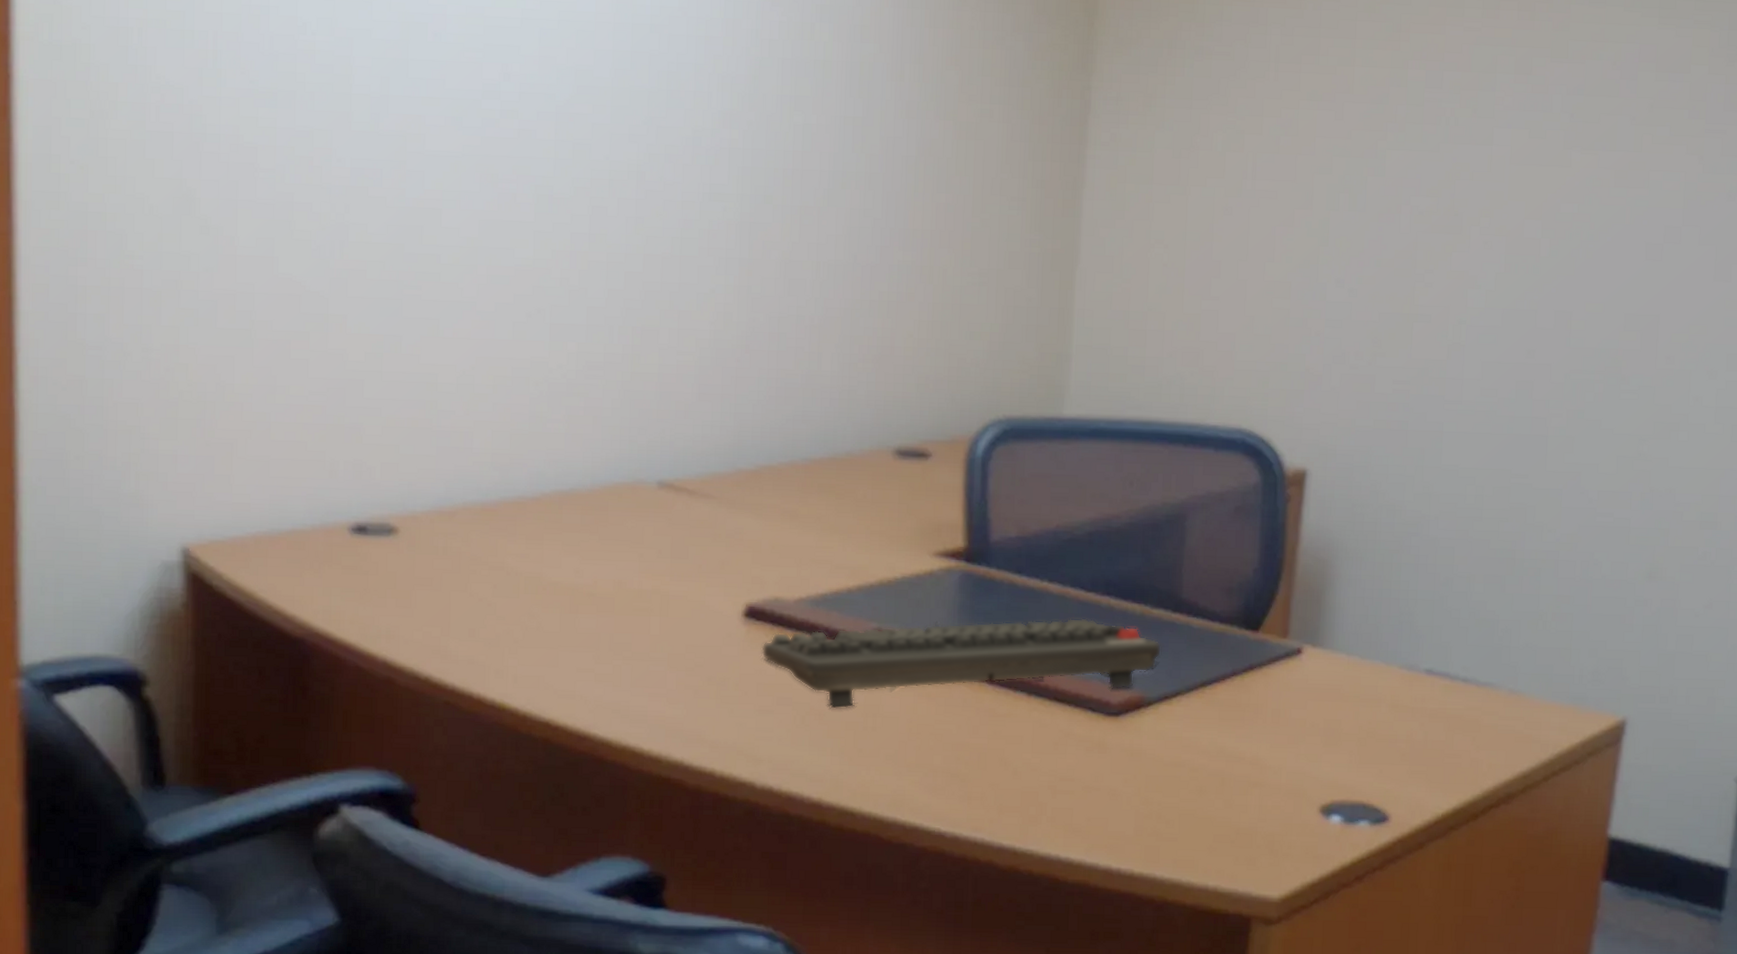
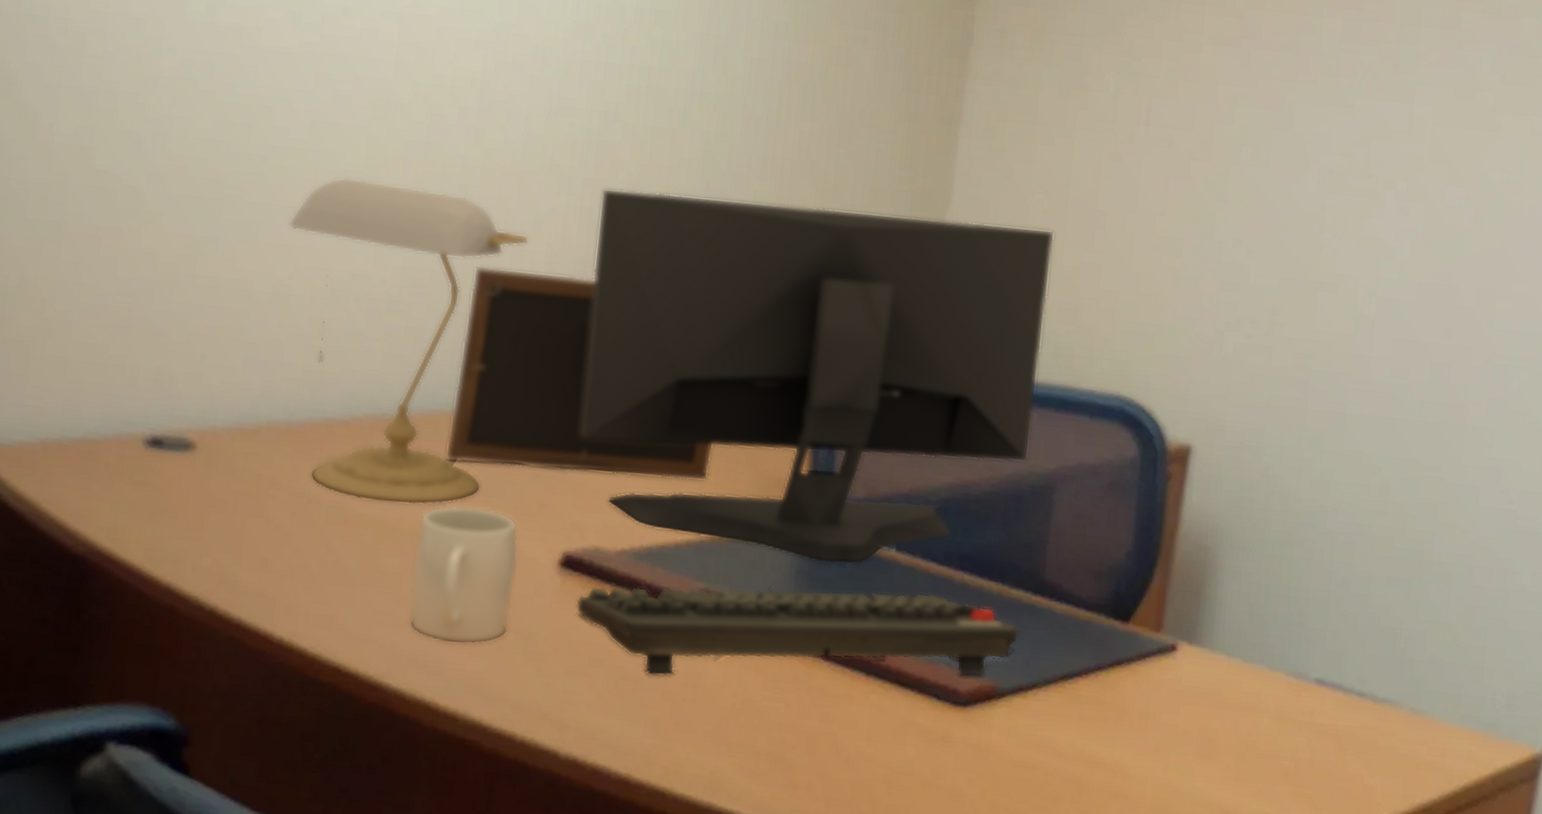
desk lamp: none [466,271,693,571] -> present [288,177,528,505]
mug: none [608,568,705,693] -> present [409,505,519,645]
picture frame: none [631,346,877,531] -> present [445,266,714,481]
computer monitor: none [753,267,1175,598] -> present [579,188,1055,565]

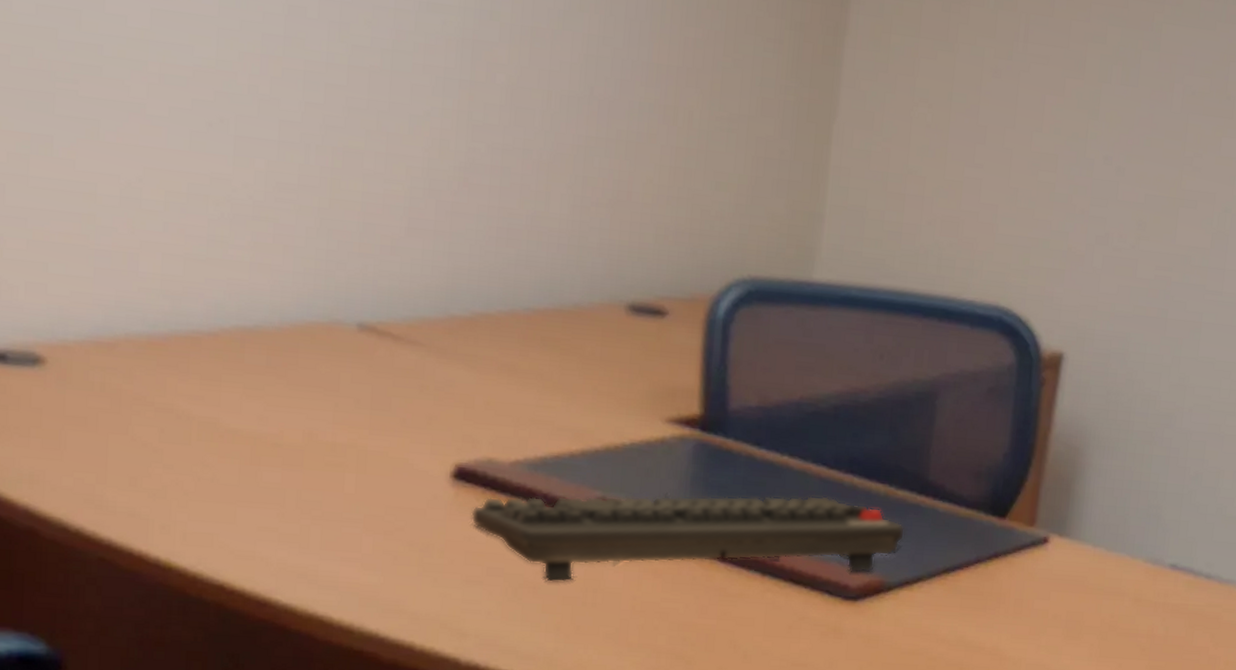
desk lamp: present [288,177,528,505] -> none [133,72,403,420]
mug: present [409,505,519,645] -> none [294,419,409,558]
picture frame: present [445,266,714,481] -> none [325,171,606,392]
computer monitor: present [579,188,1055,565] -> none [467,91,938,471]

